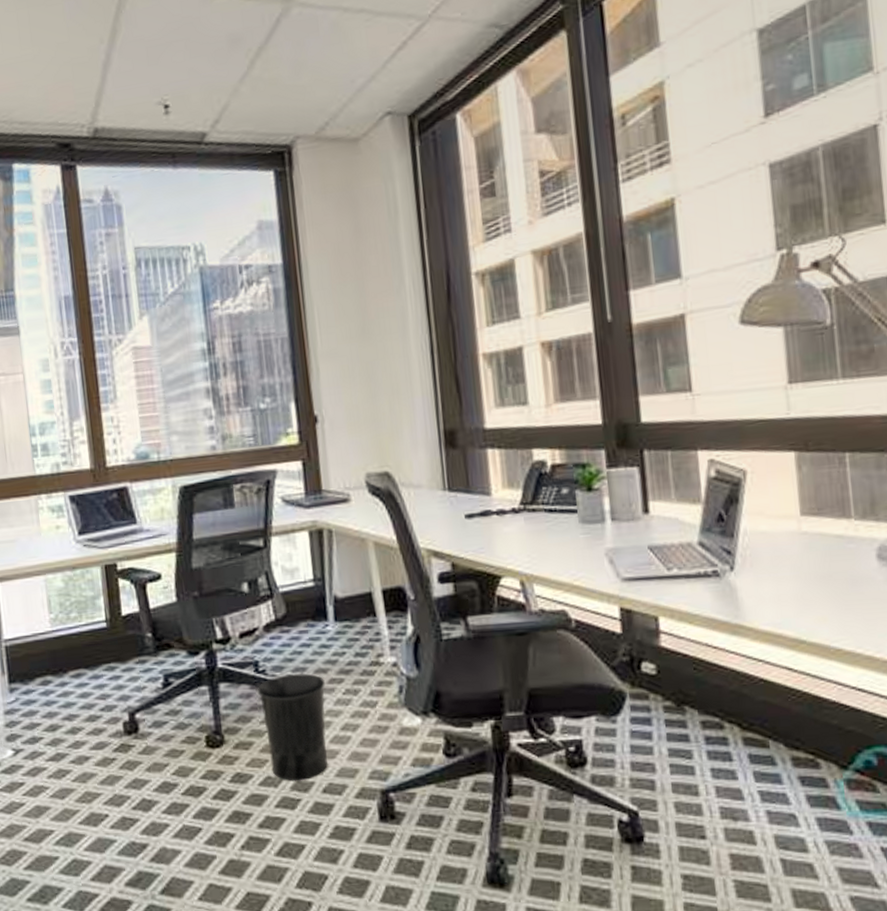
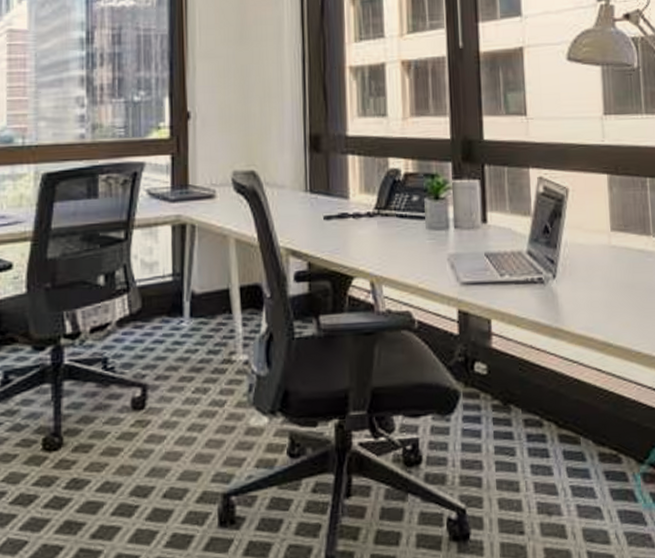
waste bin: present [257,672,329,781] -> none [103,370,175,486]

